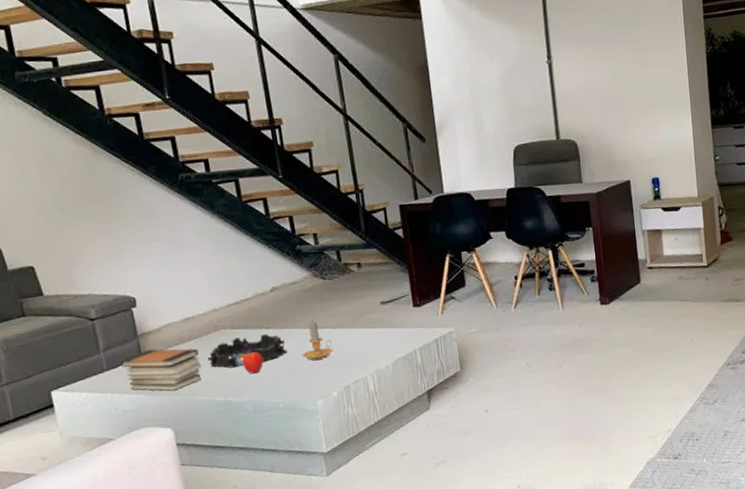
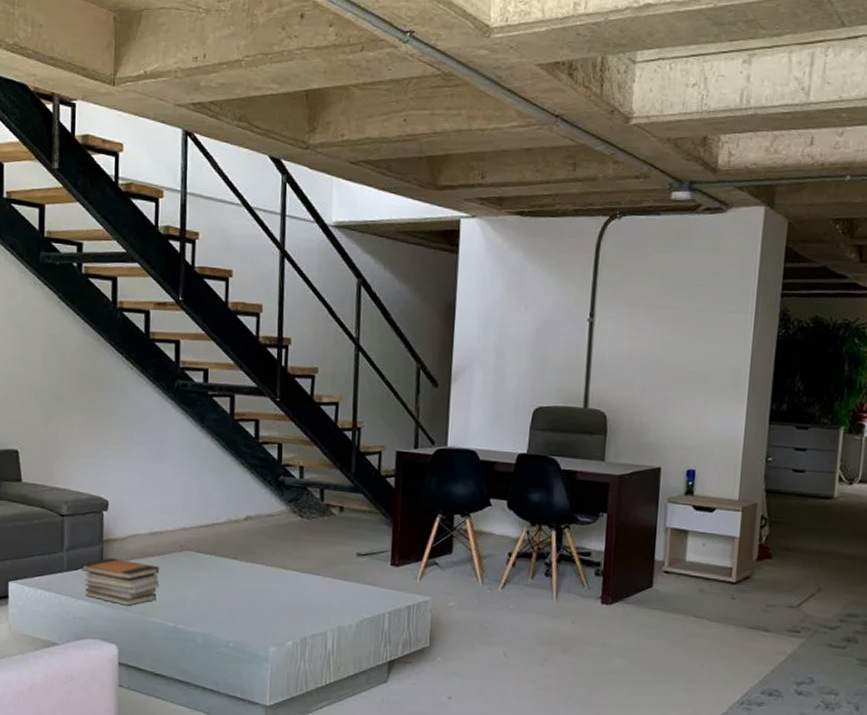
decorative bowl: present [208,334,287,369] -> none [167,562,249,595]
apple: present [242,352,264,374] -> none [201,580,223,605]
candle: present [301,321,333,360] -> none [263,560,297,603]

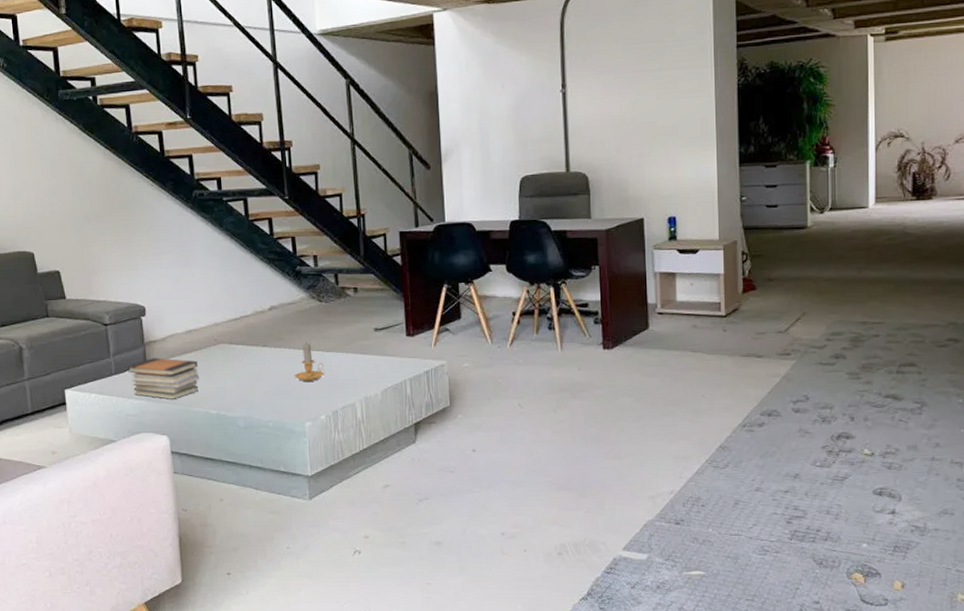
candle: none [263,560,297,603] -> present [294,342,324,382]

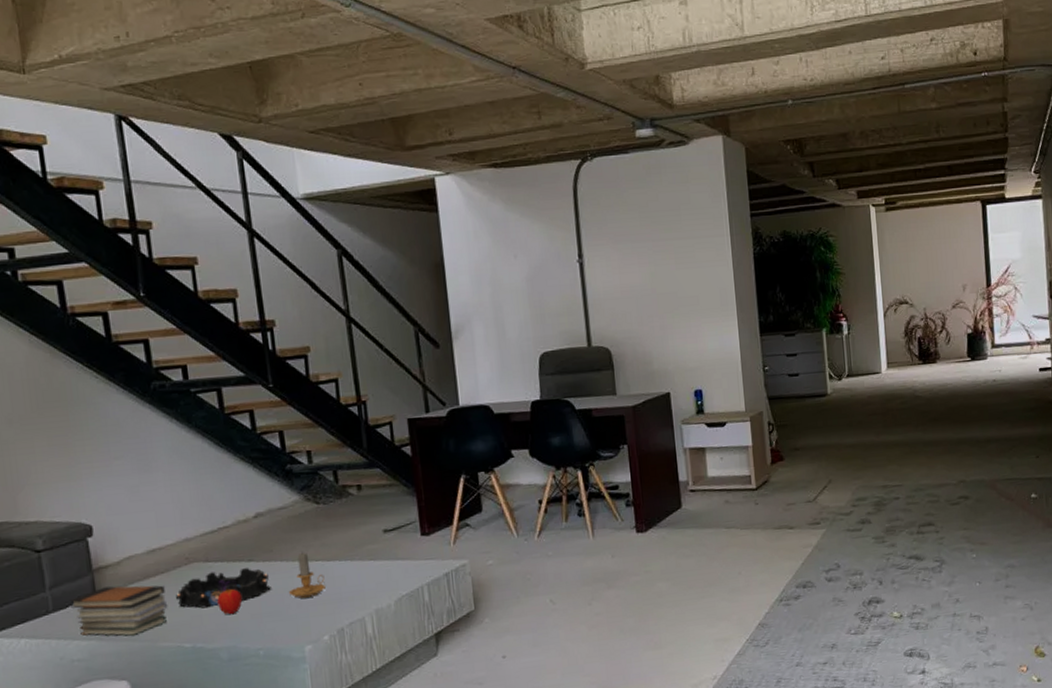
decorative bowl: none [206,352,280,383] -> present [176,568,271,609]
apple: none [237,368,258,390] -> present [217,589,243,615]

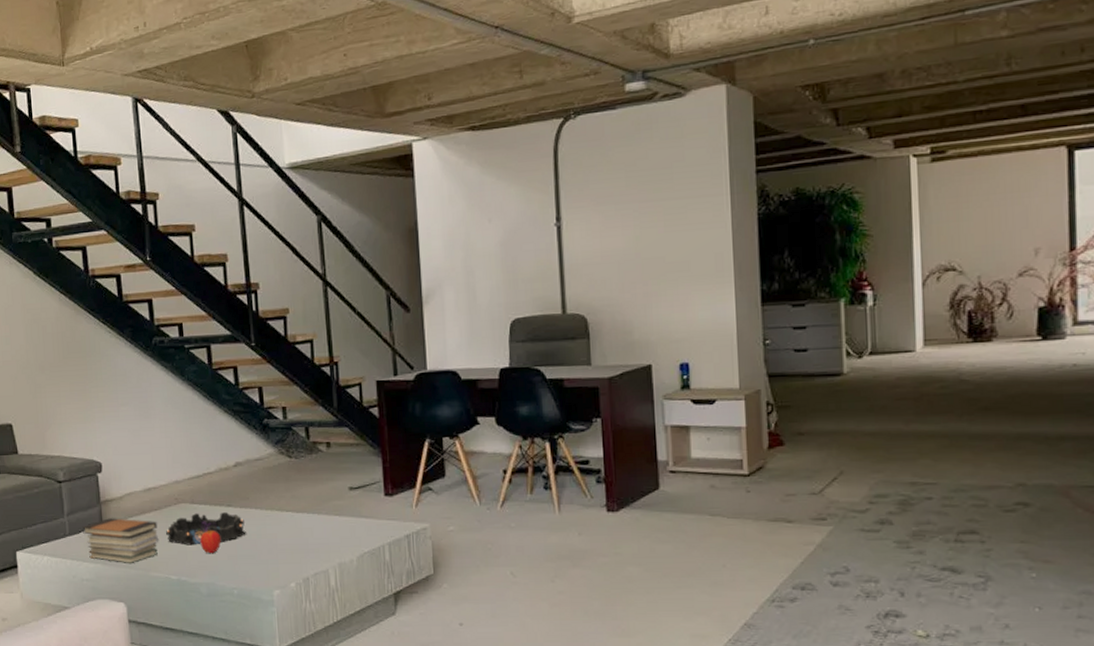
candle: present [288,552,326,599] -> none [261,502,294,545]

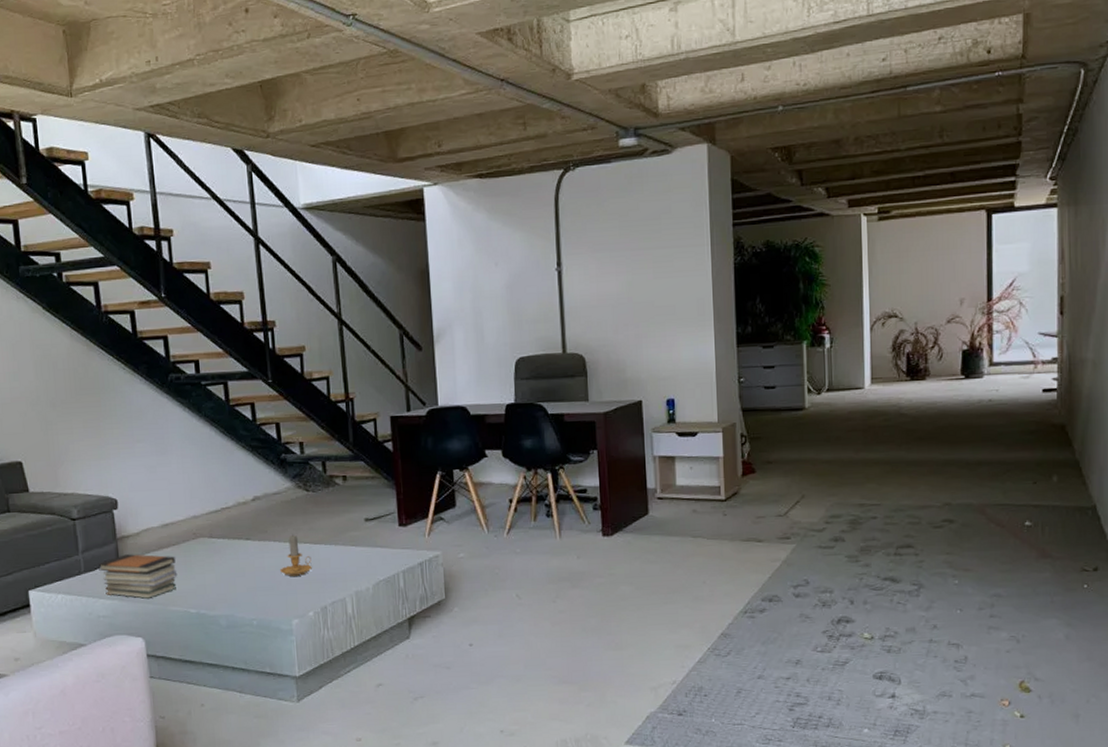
decorative bowl: present [166,512,246,546] -> none [184,546,265,579]
apple: present [200,530,221,554] -> none [219,563,240,587]
candle: none [261,502,294,545] -> present [279,534,312,576]

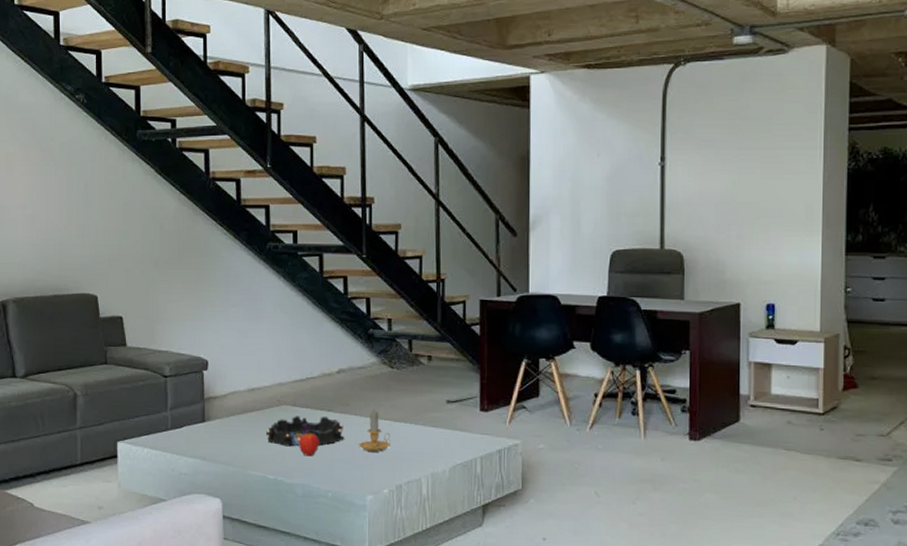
book stack: present [98,554,178,600] -> none [184,415,259,462]
decorative bowl: none [184,546,265,579] -> present [266,416,344,447]
apple: none [219,563,240,587] -> present [299,432,320,456]

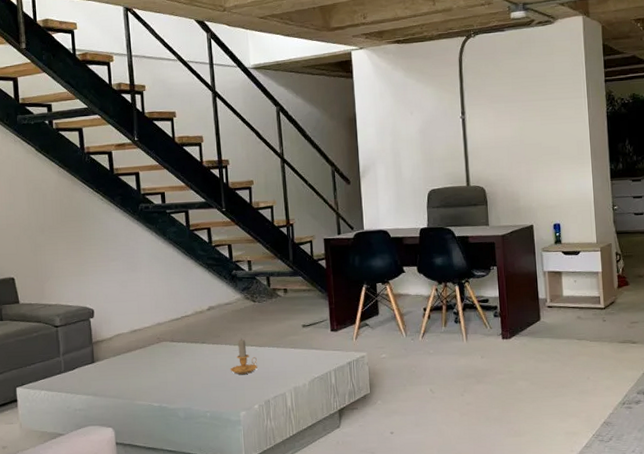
decorative bowl: present [266,416,344,447] -> none [149,348,218,377]
apple: present [299,432,320,456] -> none [178,363,197,384]

